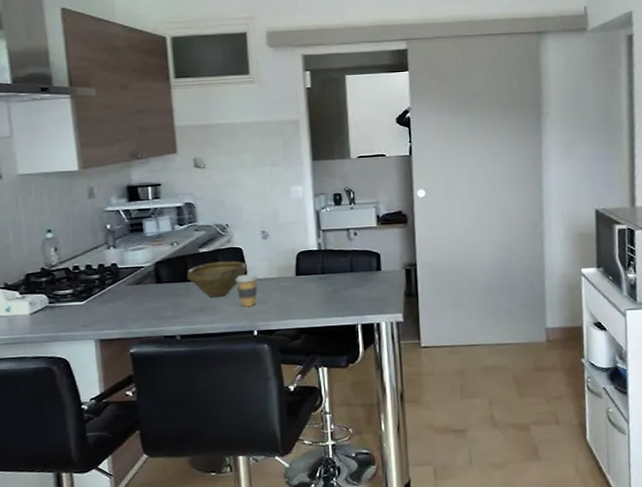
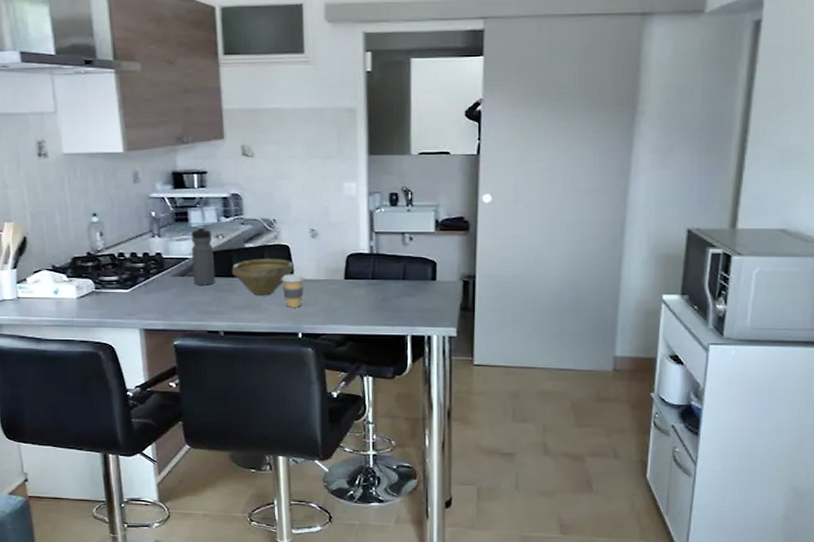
water bottle: none [147,235,171,292] -> present [192,226,215,285]

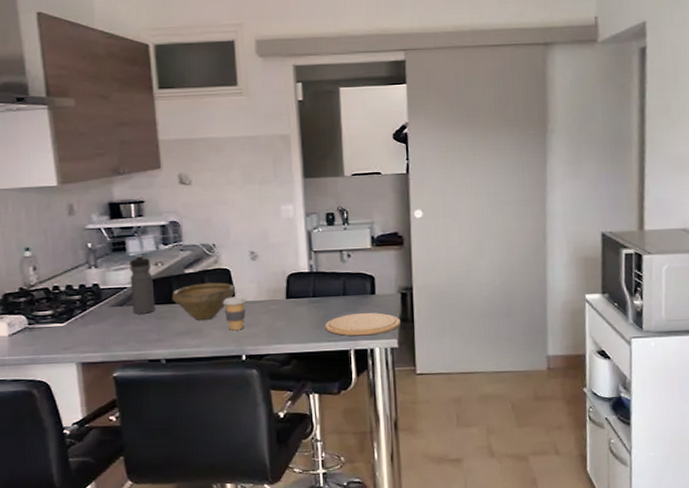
plate: none [383,299,461,322] -> present [325,313,401,336]

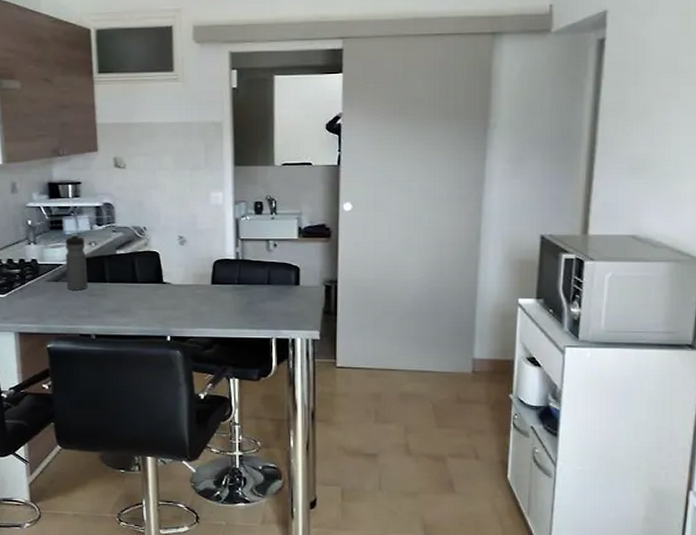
bowl: present [171,282,235,320] -> none [103,264,163,299]
coffee cup: present [222,296,246,331] -> none [150,279,173,312]
plate: present [325,313,401,336] -> none [248,303,323,326]

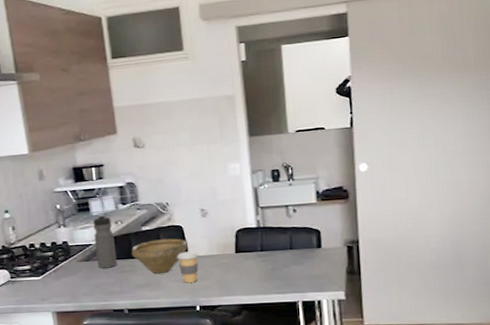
bowl: none [103,264,163,299] -> present [131,238,188,273]
coffee cup: none [150,279,173,312] -> present [177,251,199,283]

